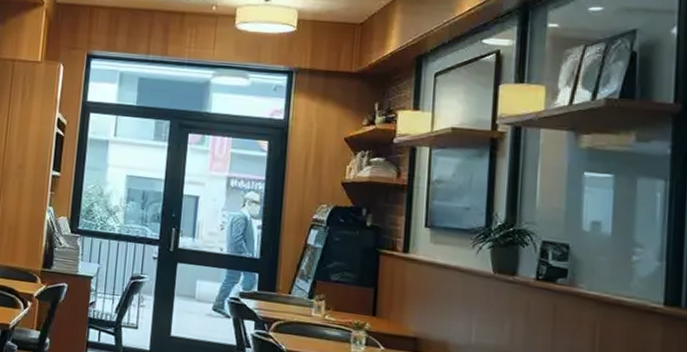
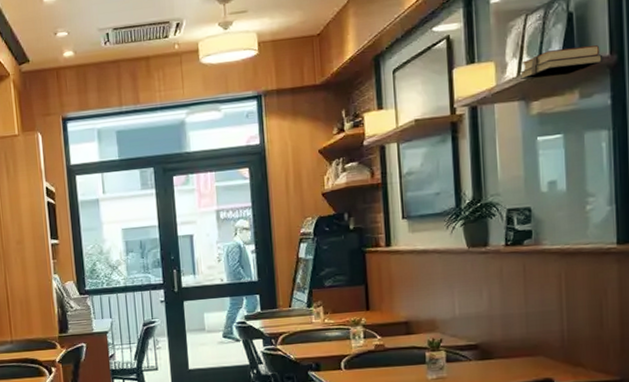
books: none [572,86,667,114] -> present [520,45,604,79]

